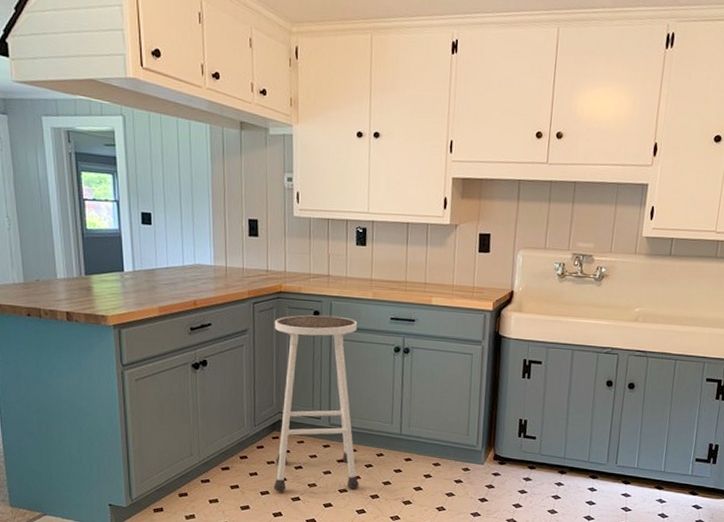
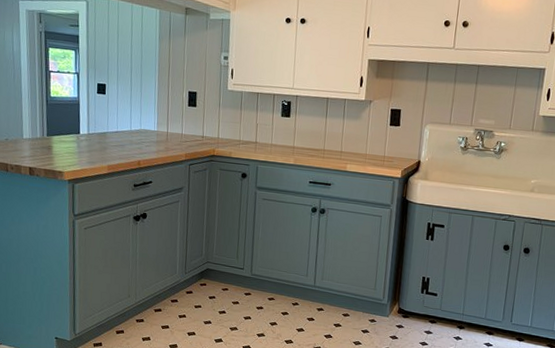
stool: present [273,315,359,492] -> none [199,176,280,334]

